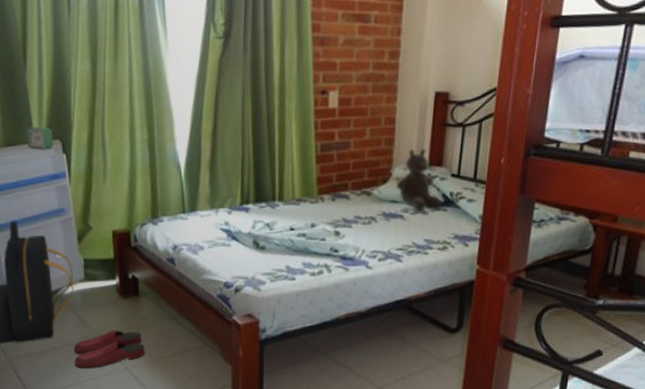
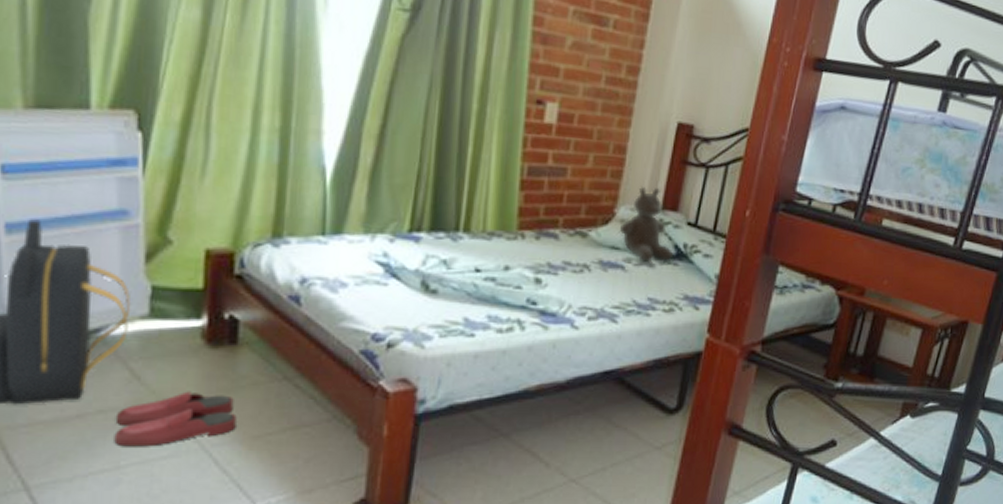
alarm clock: present [26,126,54,151] -> none [77,84,124,123]

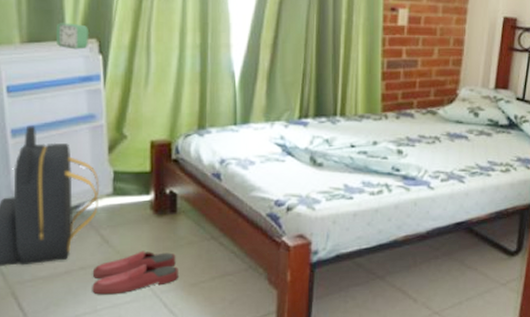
alarm clock: none [77,84,124,123] -> present [57,23,88,50]
teddy bear: present [619,186,673,262] -> none [461,70,506,132]

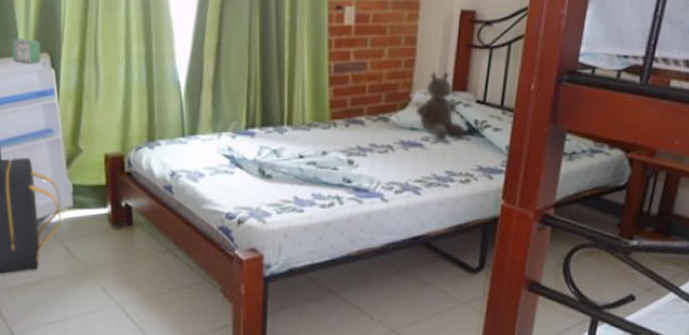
slippers: present [92,250,178,295] -> none [60,262,138,304]
teddy bear: none [461,70,506,132] -> present [415,71,465,139]

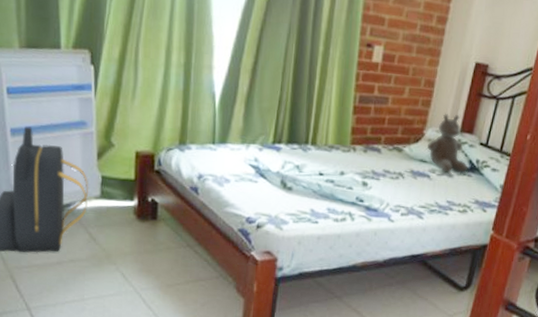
alarm clock: present [11,38,41,65] -> none [52,31,82,59]

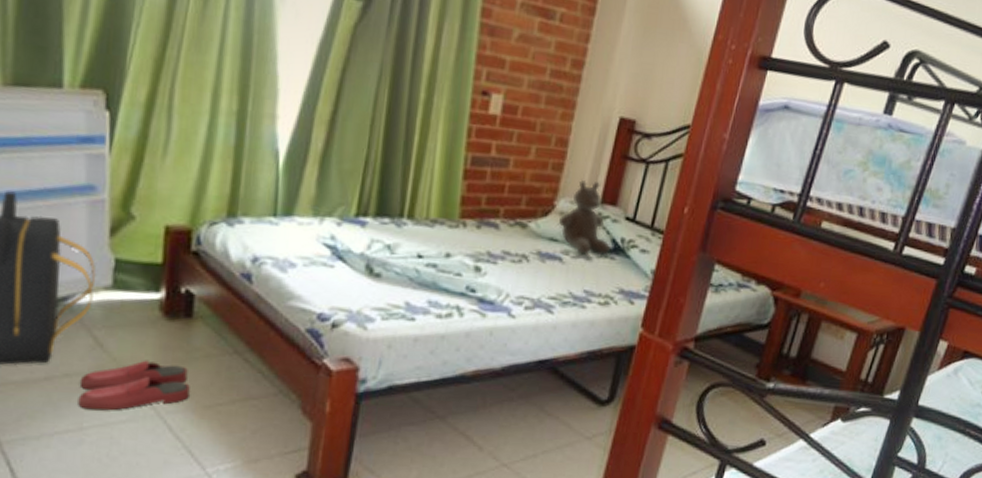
slippers: none [80,250,157,287] -> present [78,360,190,411]

